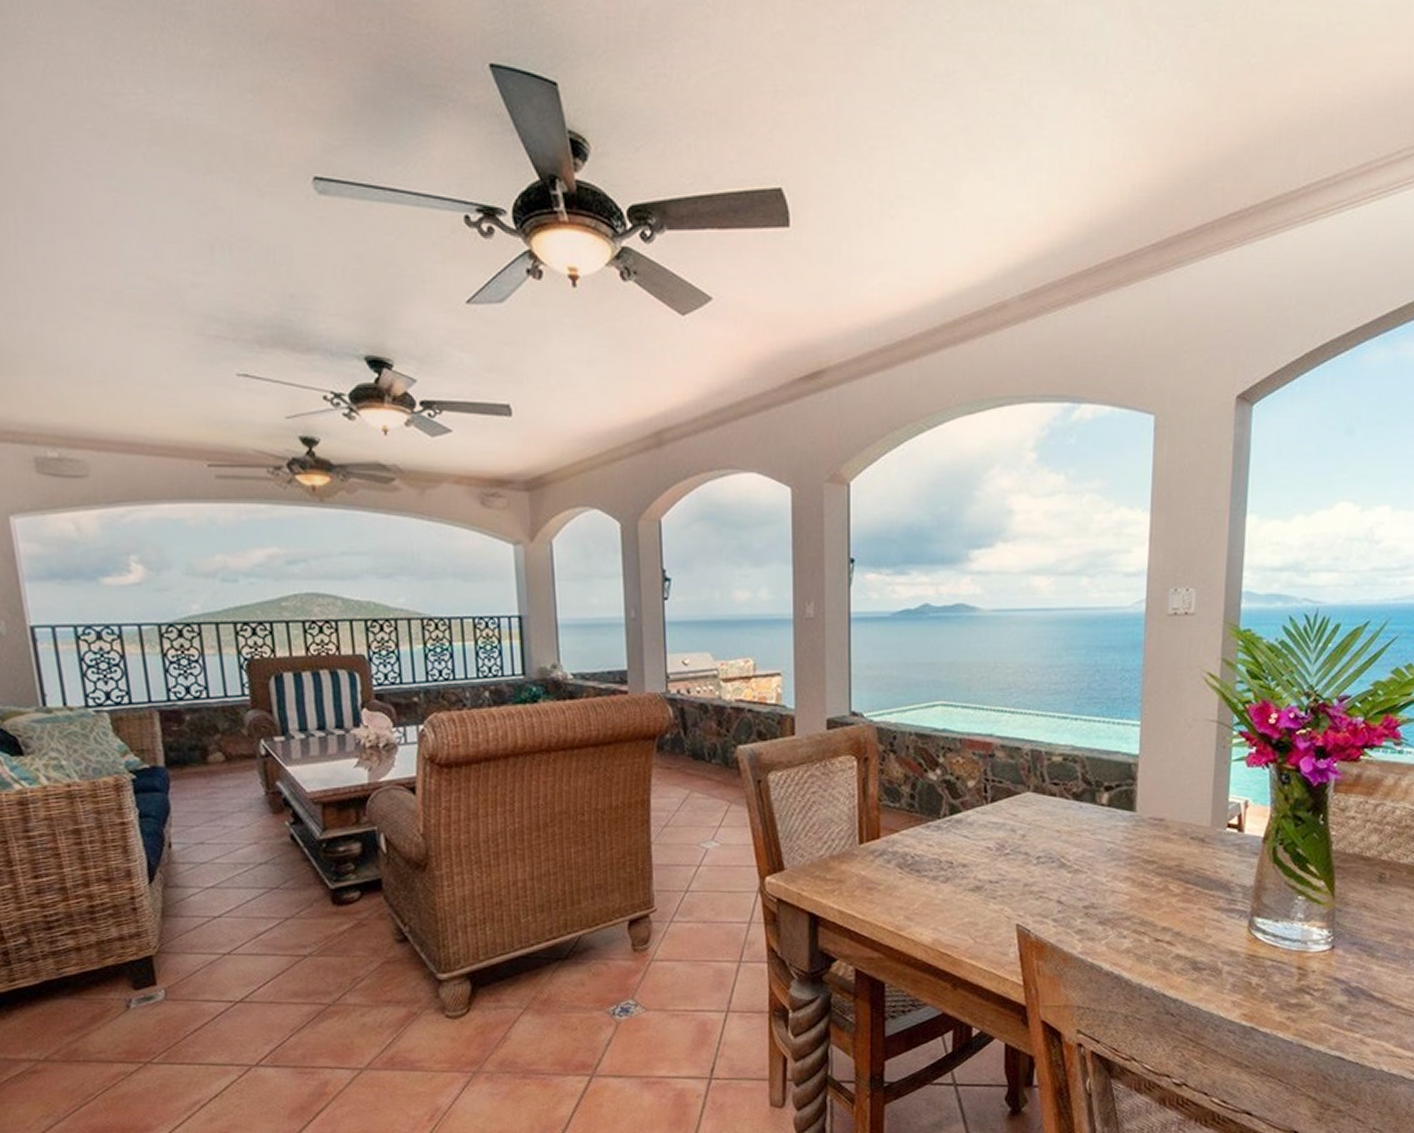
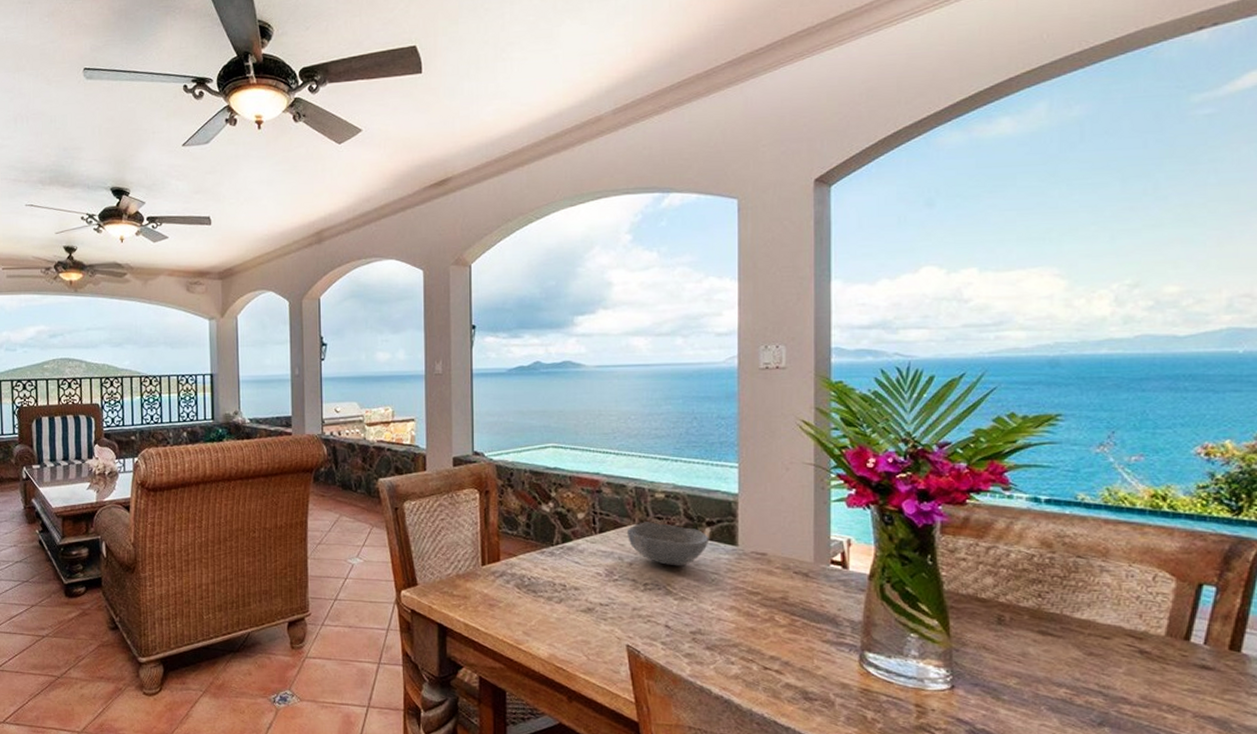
bowl: none [1020,788,1107,837] -> present [626,522,710,566]

